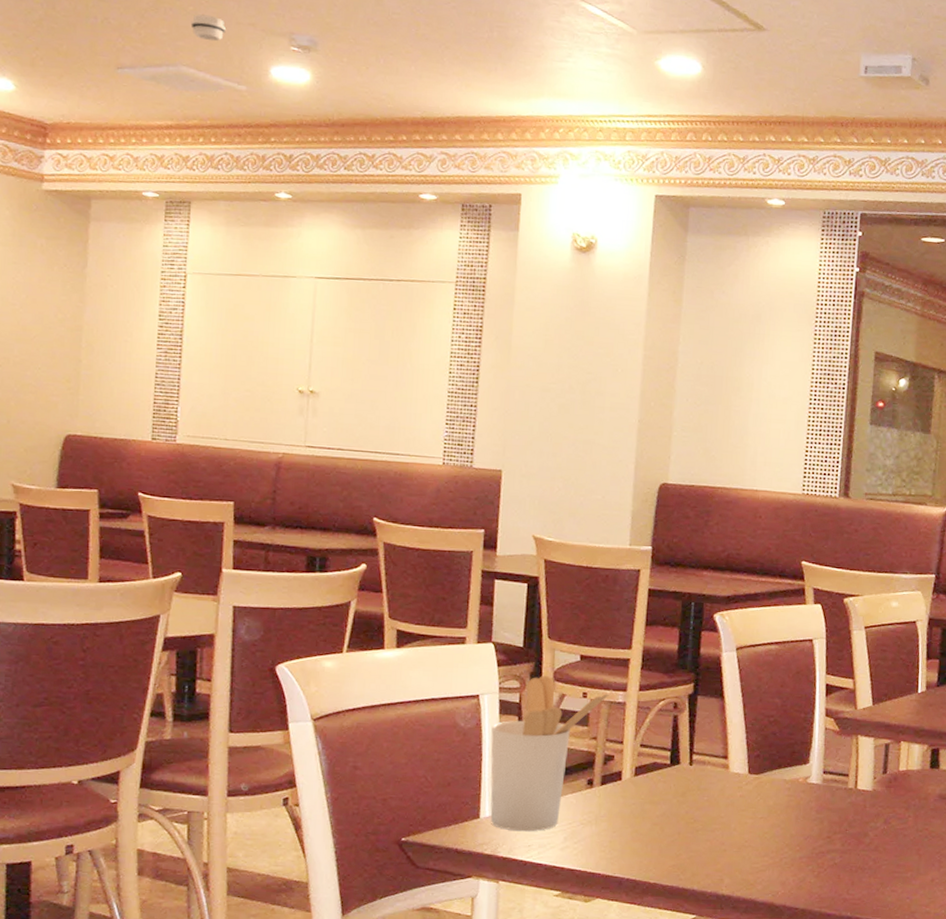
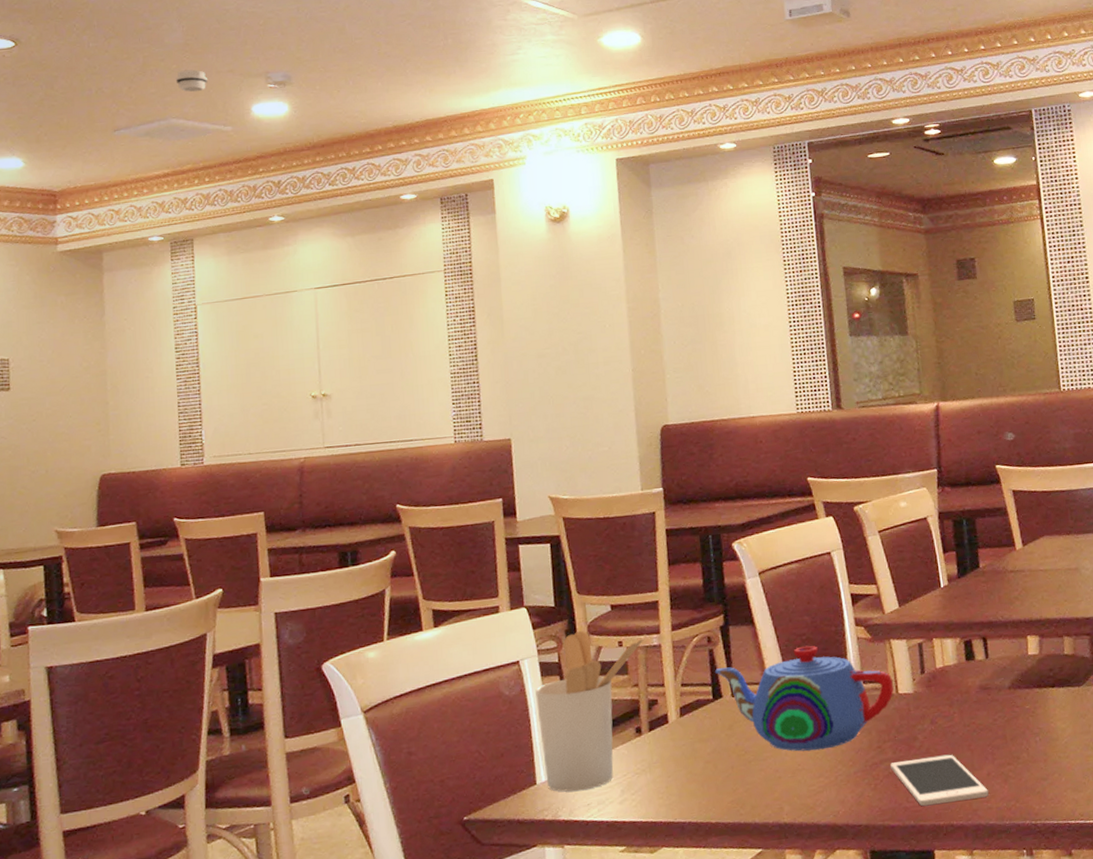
teapot: none [677,727,854,831] -> present [715,645,894,752]
cell phone: none [837,854,929,901] -> present [890,754,989,806]

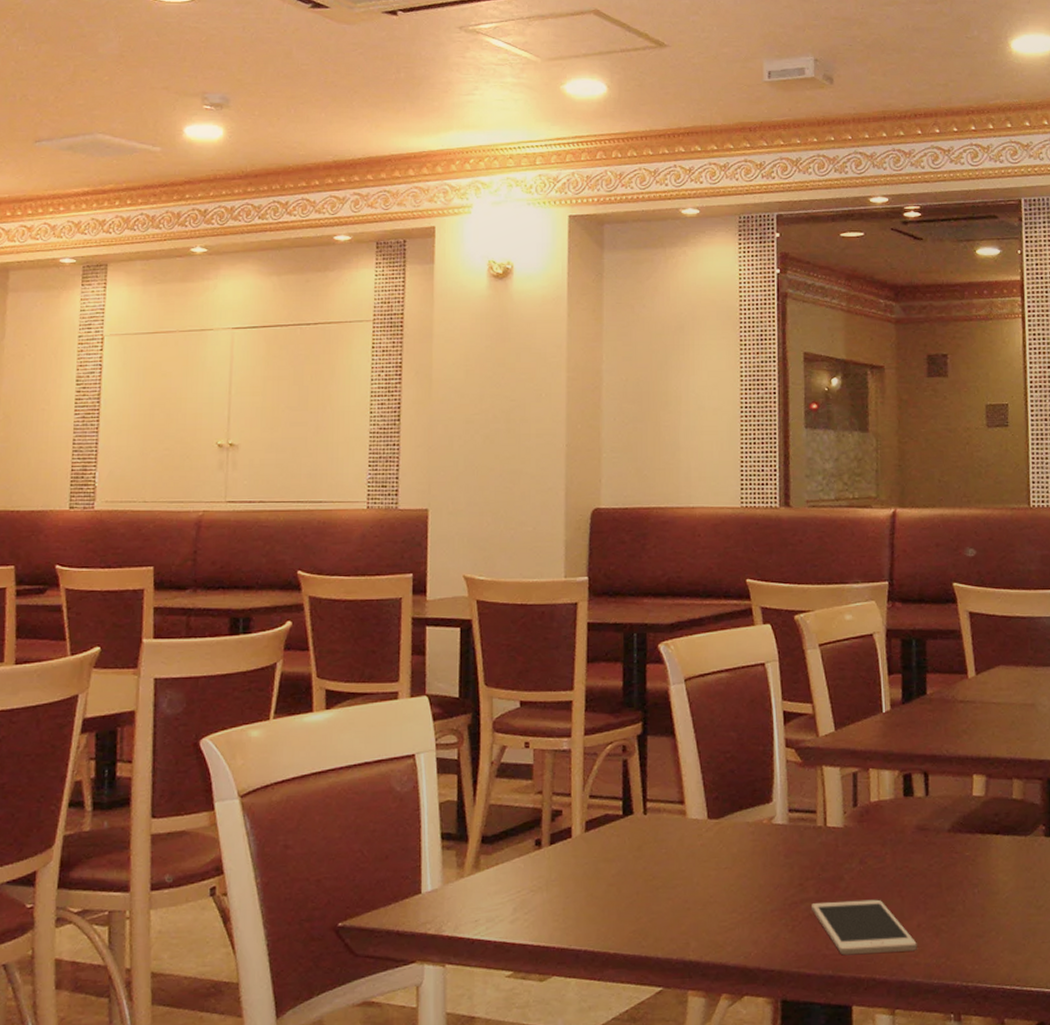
smoke detector: present [175,69,208,93] -> none [106,83,141,108]
utensil holder: present [535,630,646,792] -> none [429,726,556,905]
teapot: present [715,645,894,752] -> none [628,764,823,883]

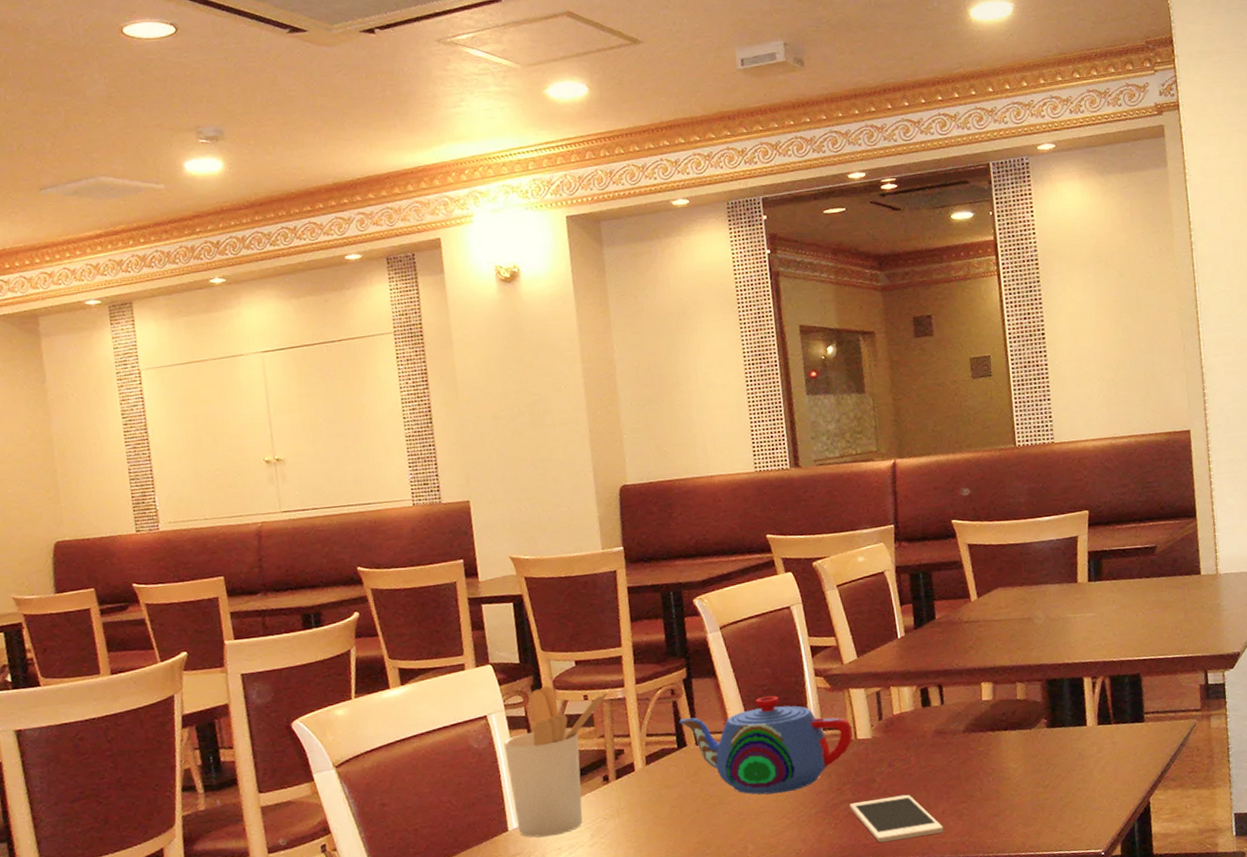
utensil holder: none [429,726,556,905] -> present [504,685,611,838]
teapot: none [628,764,823,883] -> present [679,696,853,795]

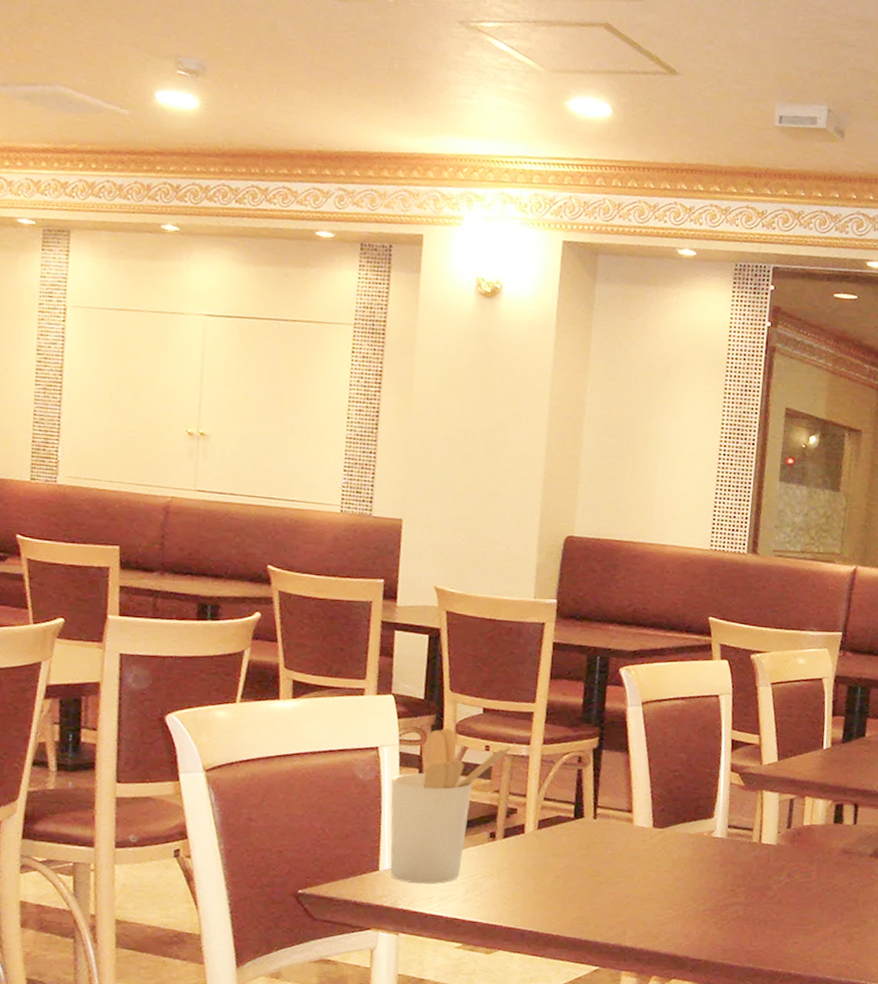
teapot: present [679,696,853,795] -> none [581,782,759,884]
cell phone: present [850,794,944,843] -> none [740,907,831,953]

